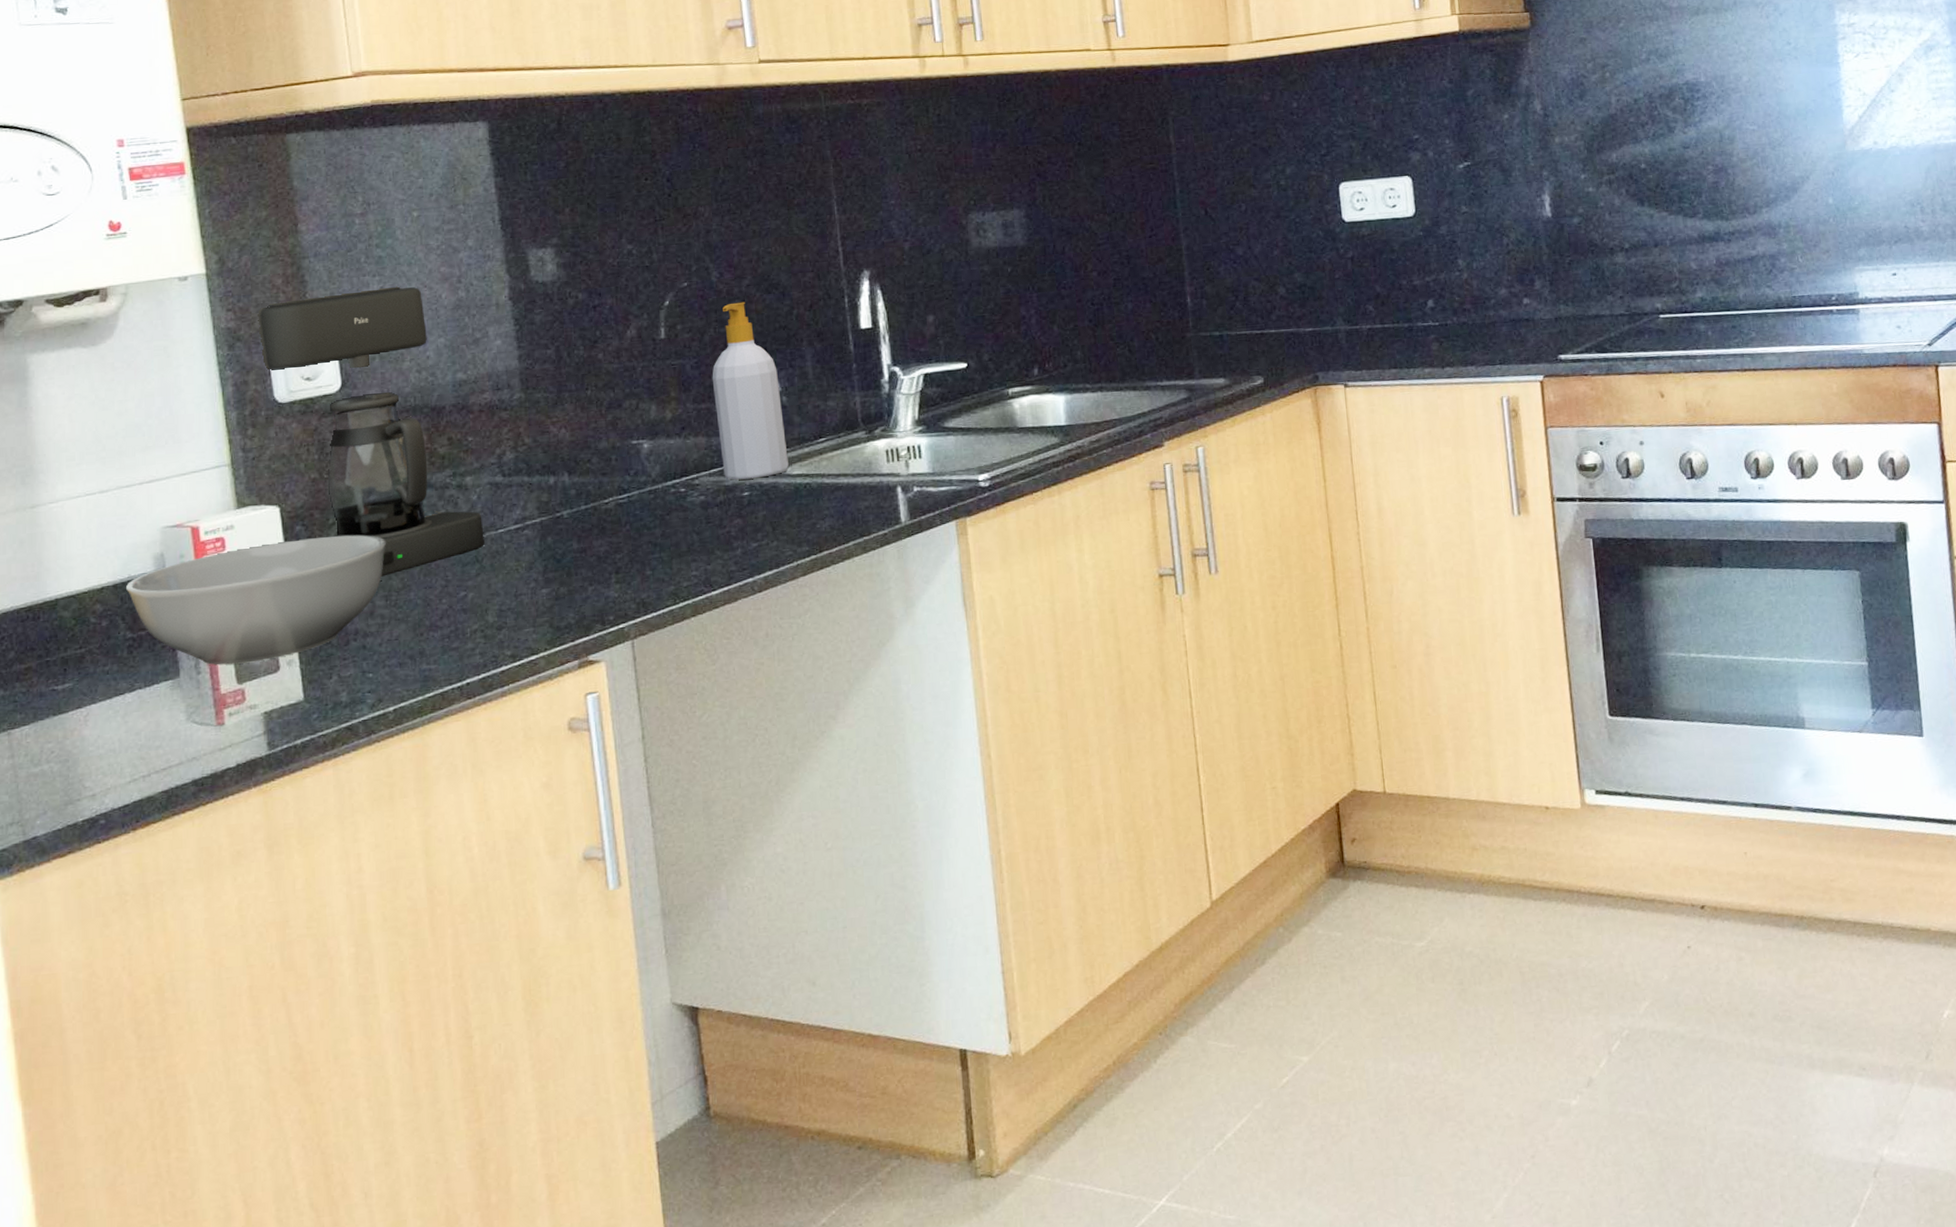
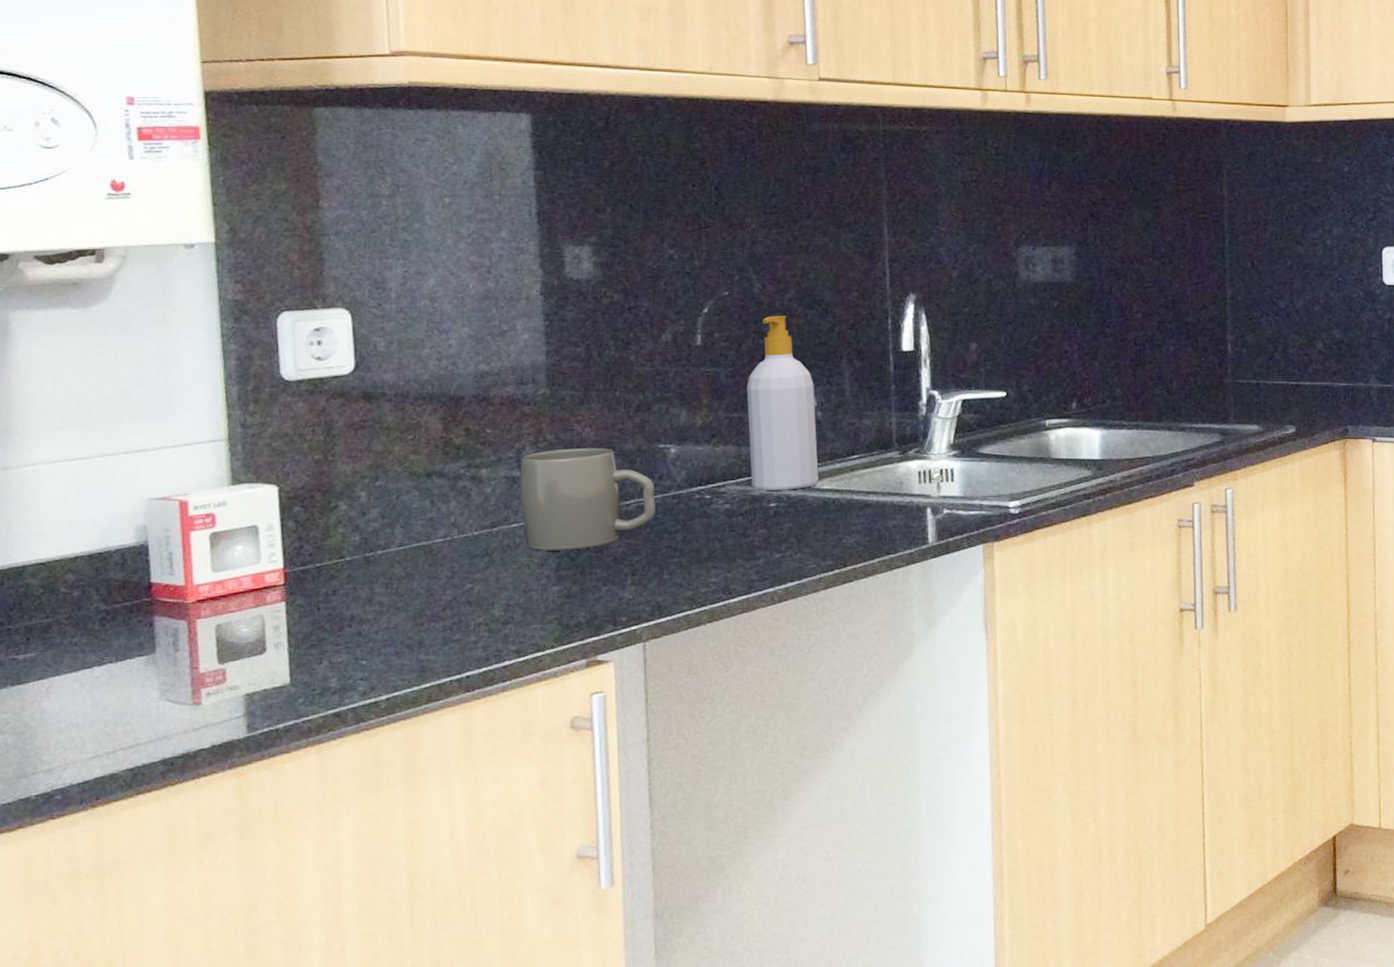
bowl: present [126,534,386,665] -> none [103,520,391,644]
coffee maker: present [217,286,485,577] -> none [206,271,496,564]
mug: none [502,448,635,555] -> present [520,447,657,551]

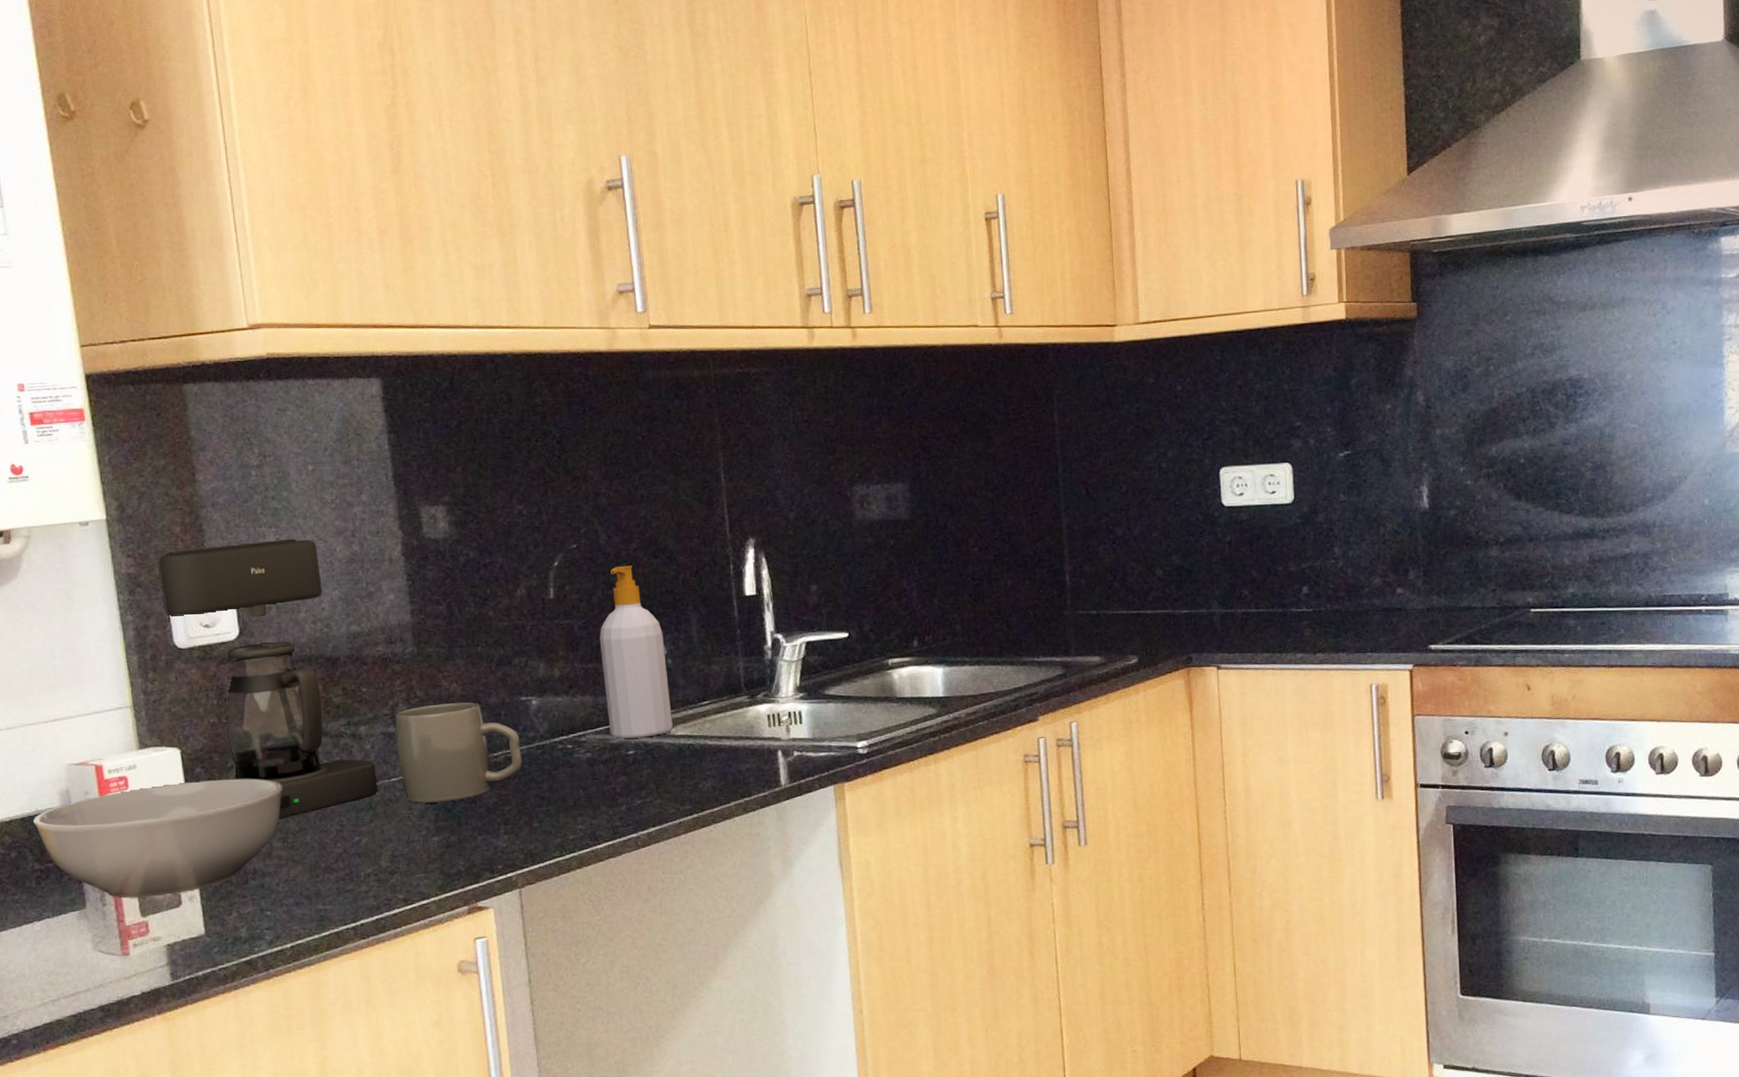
bowl: none [103,520,391,644] -> present [34,778,283,898]
coffee maker: none [206,271,496,564] -> present [120,538,378,820]

